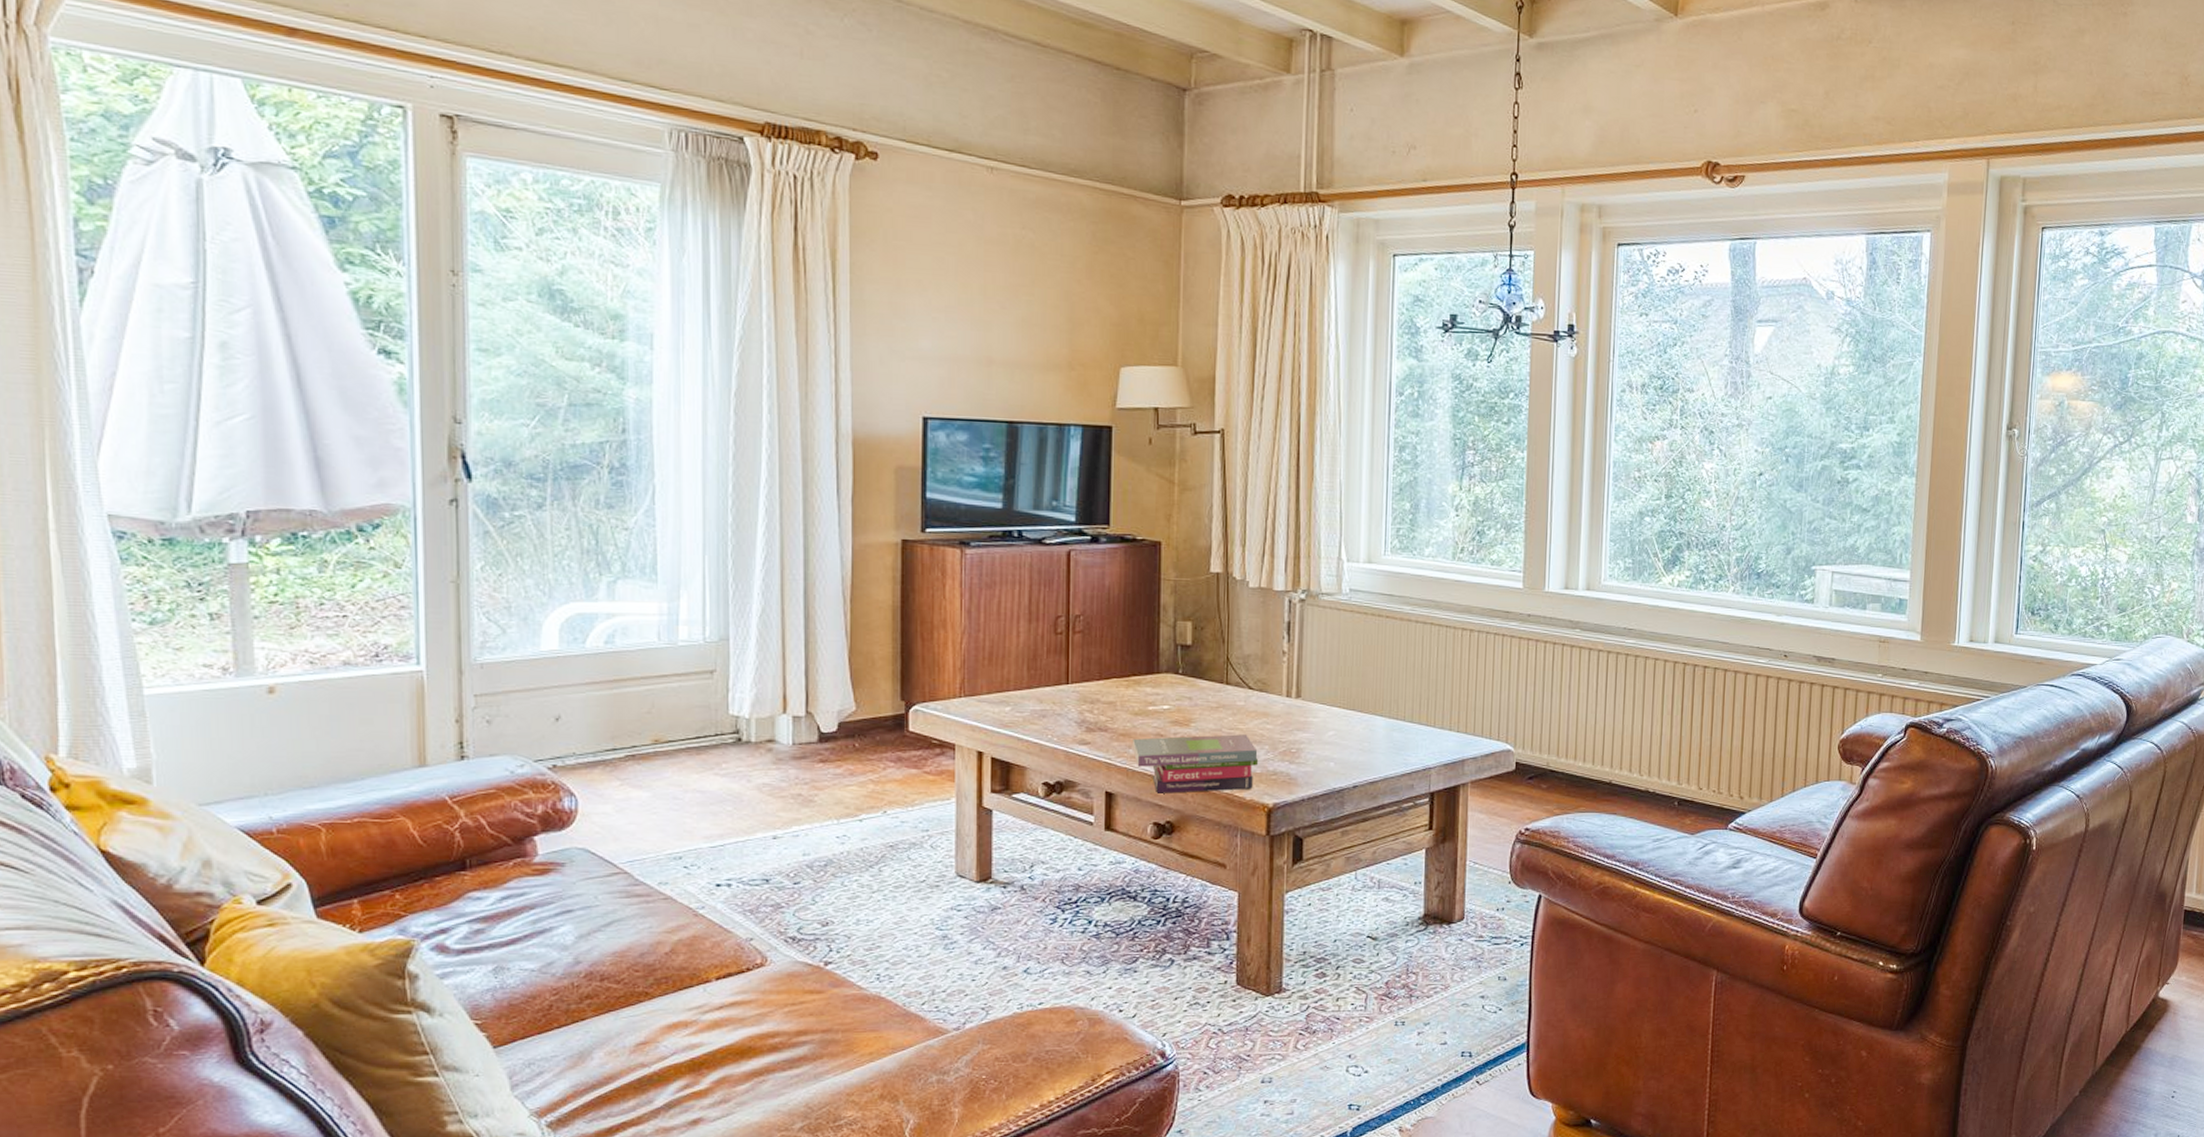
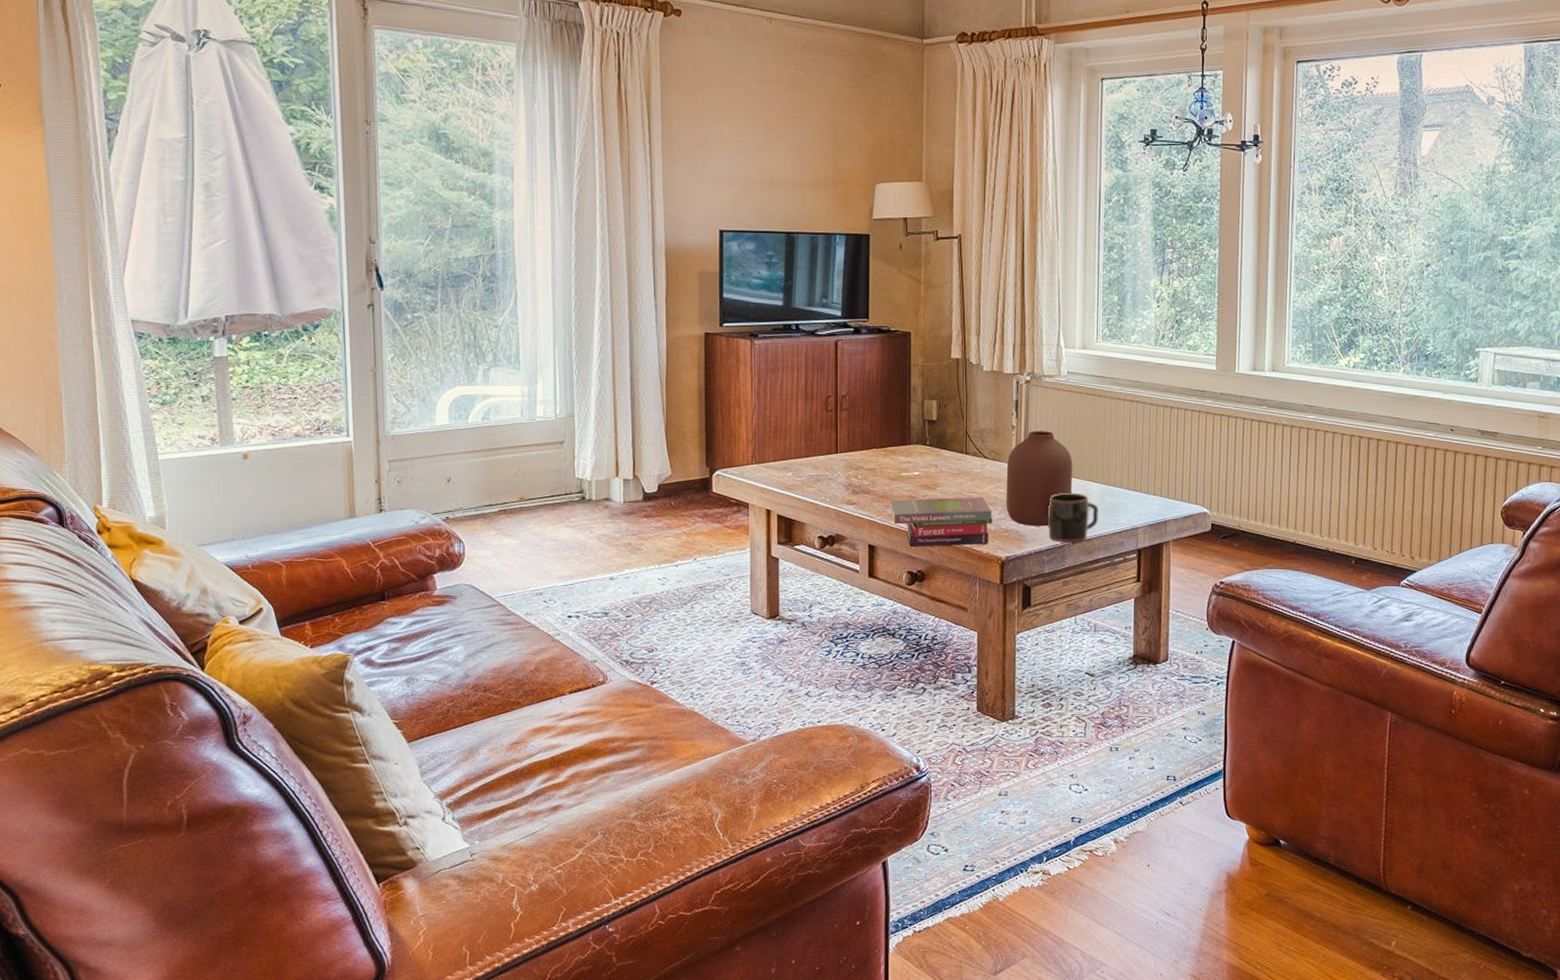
vase: none [1274,657,1355,768] -> present [1006,431,1073,527]
mug: none [1324,728,1385,787] -> present [1048,492,1099,543]

